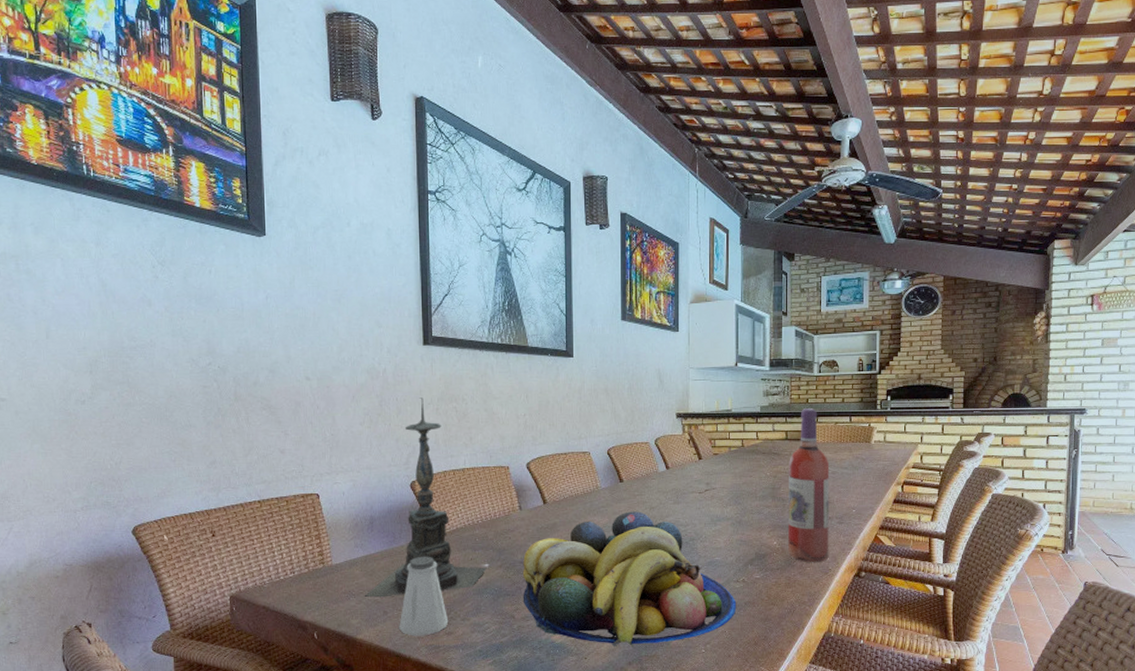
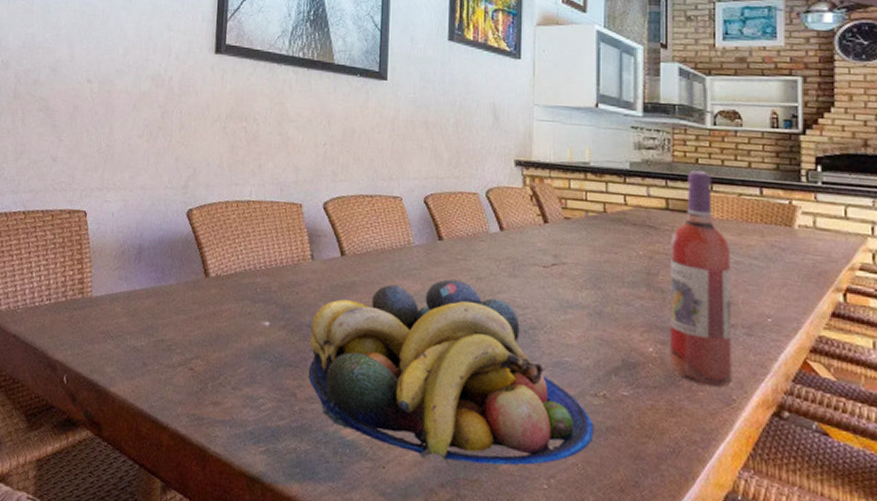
candle holder: present [365,398,487,598] -> none [124,113,267,349]
saltshaker: present [399,556,449,636] -> none [158,300,217,402]

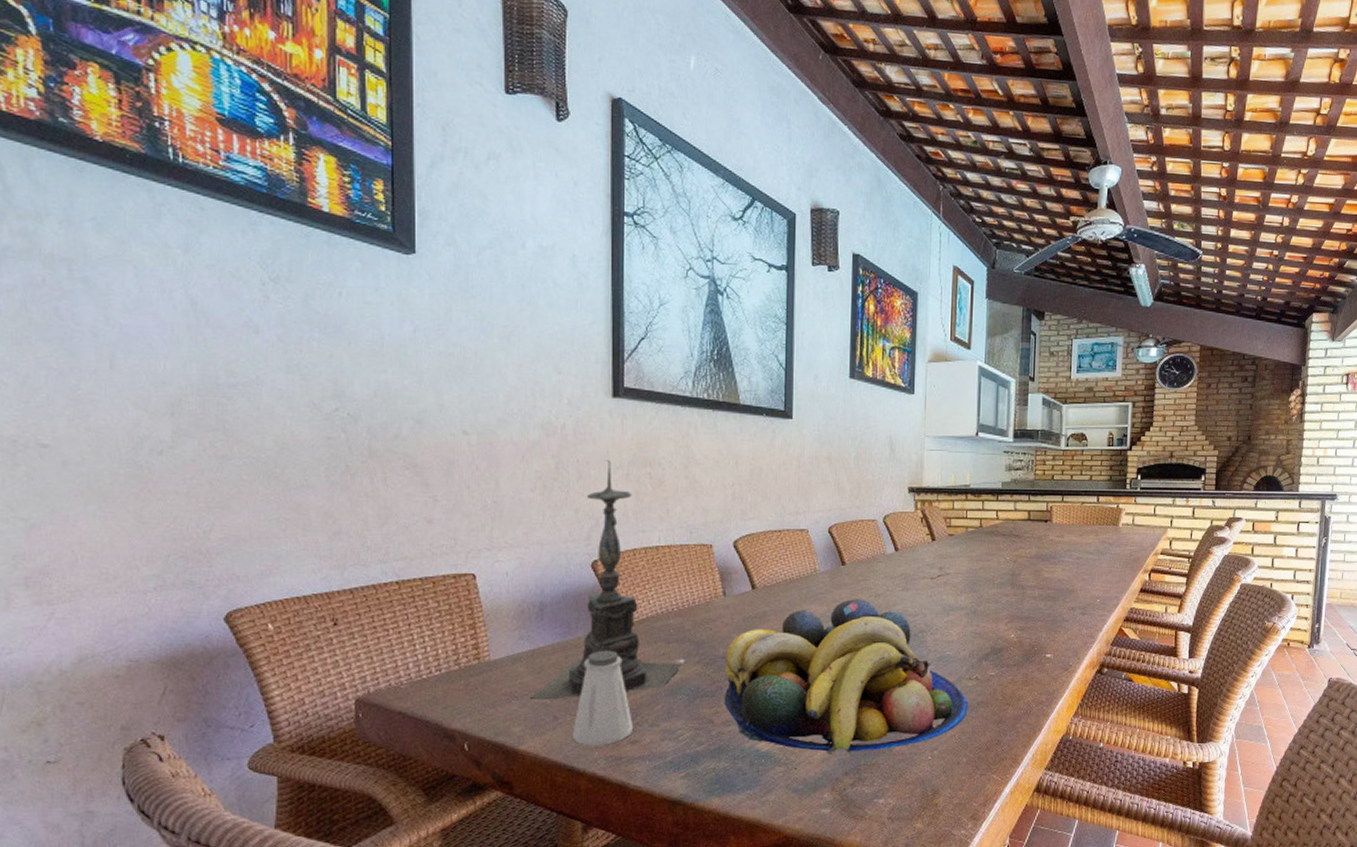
candle holder: none [124,113,267,349] -> present [531,460,682,700]
saltshaker: none [158,300,217,402] -> present [572,650,634,746]
wine bottle: present [669,171,732,388] -> none [1025,486,1074,658]

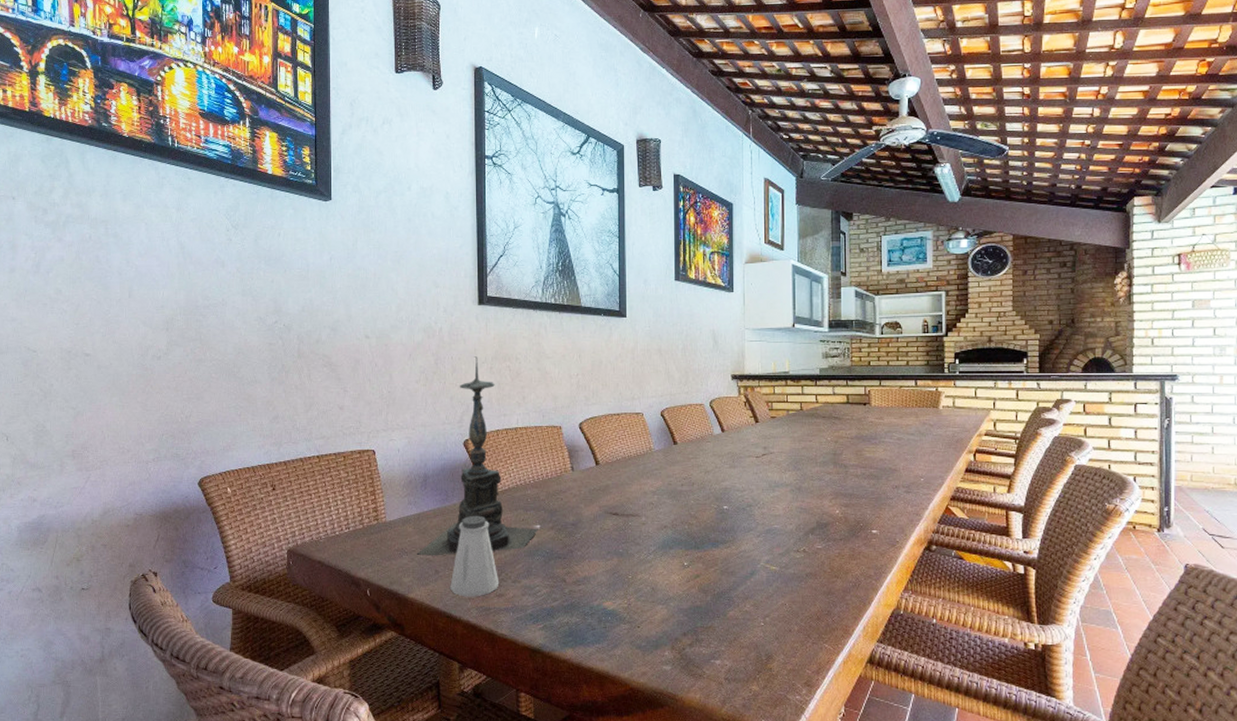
fruit bowl: present [724,599,967,755] -> none [574,475,796,617]

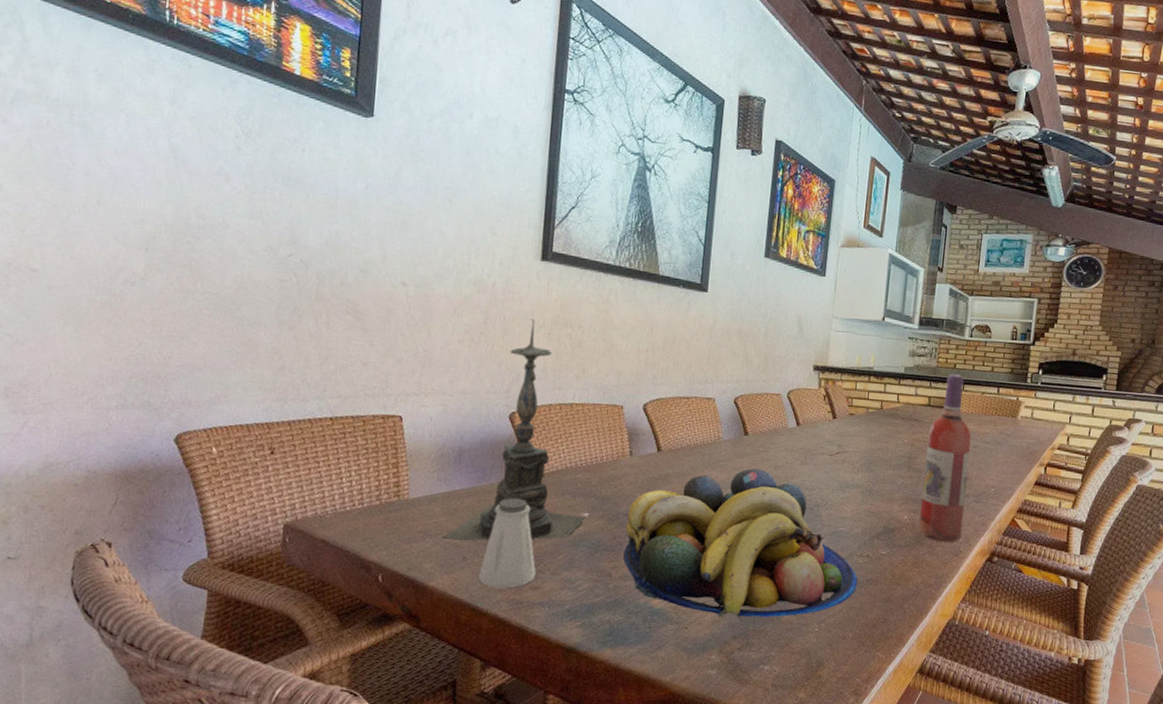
fruit bowl: none [574,475,796,617] -> present [622,468,857,620]
wine bottle: none [851,371,896,534] -> present [918,374,972,543]

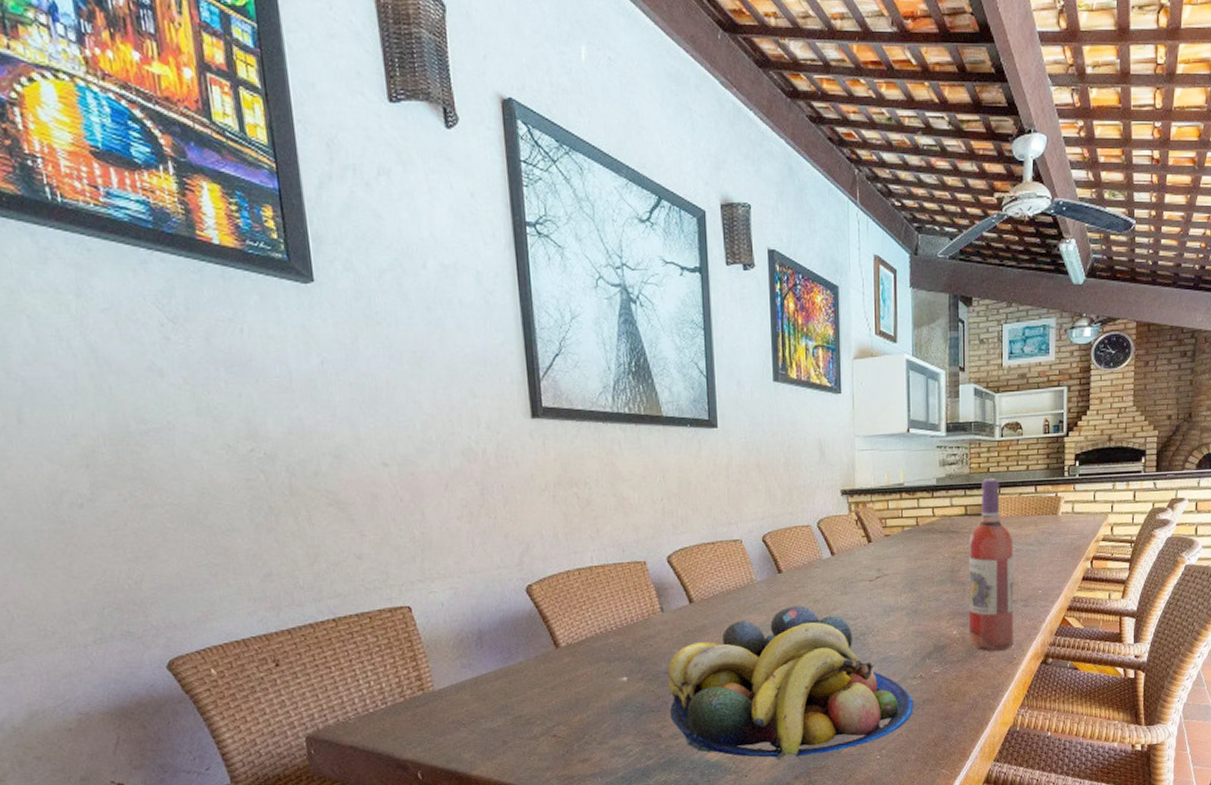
candle holder: present [443,319,586,541] -> none [478,483,625,726]
saltshaker: present [478,497,537,589] -> none [522,672,583,767]

